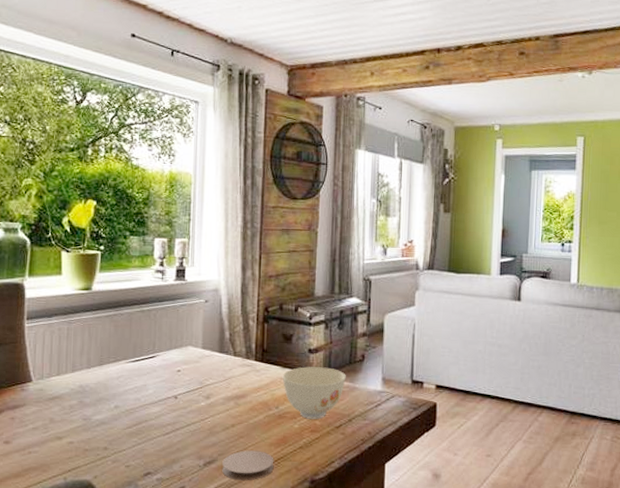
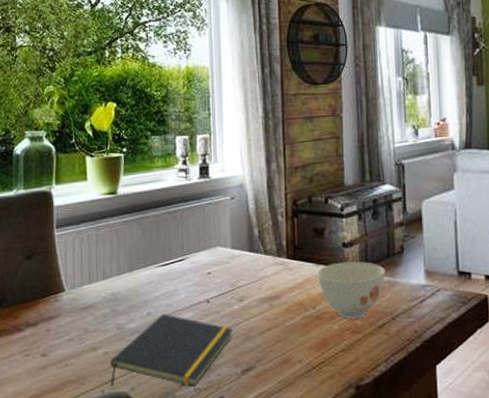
notepad: none [73,407,198,477] -> present [110,314,233,387]
coaster: present [222,450,274,481] -> none [261,355,316,389]

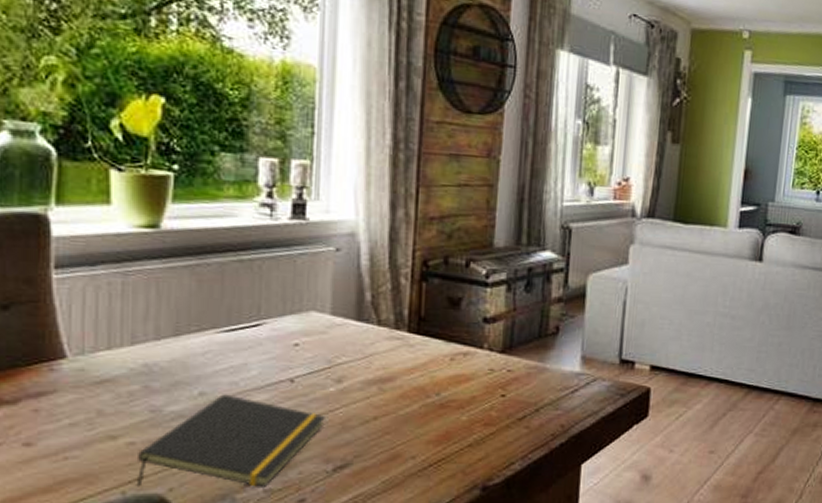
bowl: present [317,262,385,319] -> none [445,341,534,409]

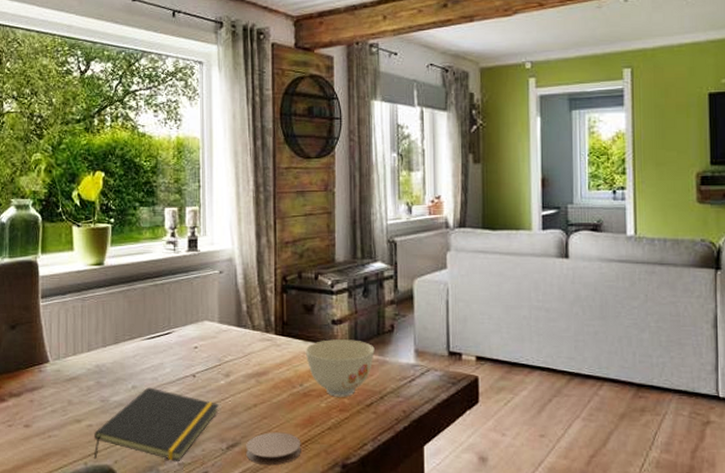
coaster: none [359,450,433,490] -> present [246,432,301,466]
bowl: none [445,341,534,409] -> present [305,339,375,397]

